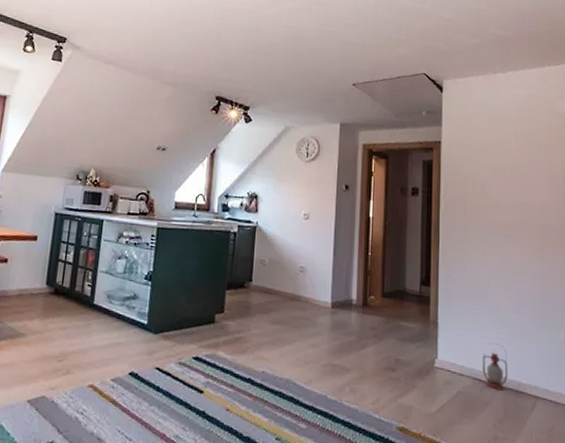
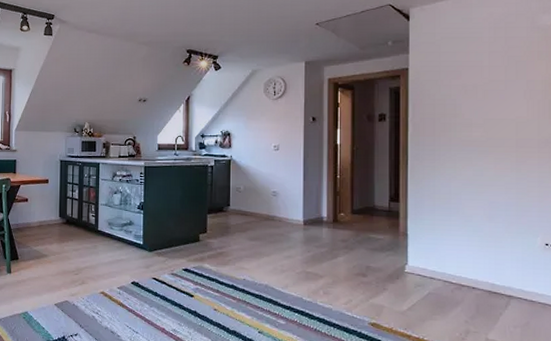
lantern: present [483,343,508,390] -> none [454,250,481,291]

